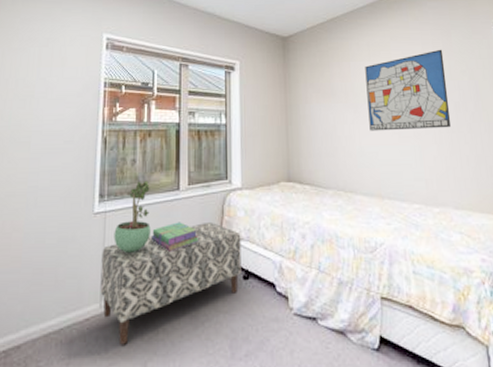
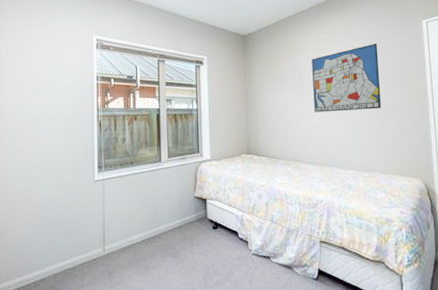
bench: present [100,223,241,345] -> none [102,187,211,278]
potted plant: present [114,181,151,253] -> none [111,155,140,210]
stack of books: present [152,222,198,252] -> none [141,186,177,209]

